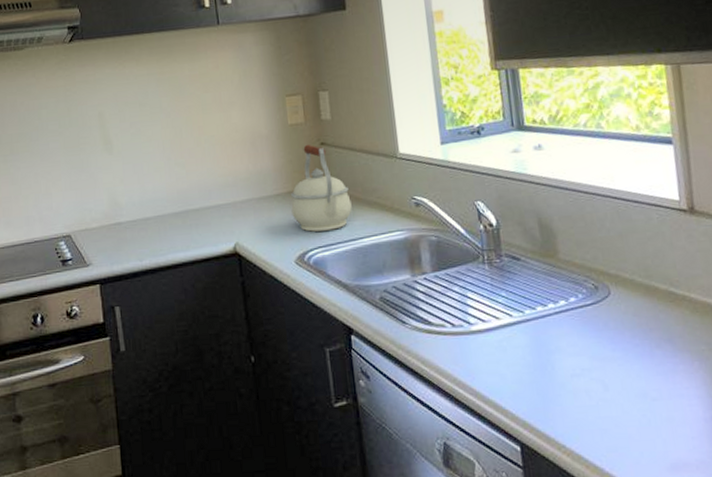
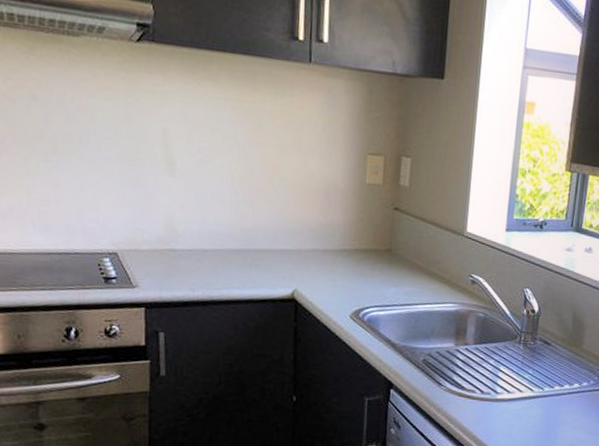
kettle: present [291,144,352,232] -> none [354,206,414,293]

